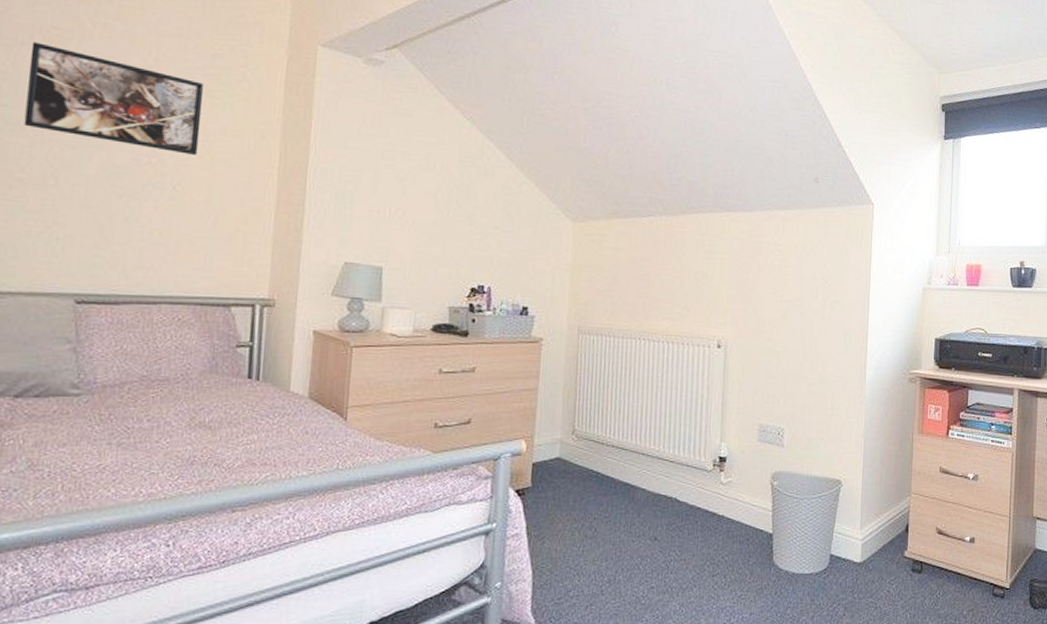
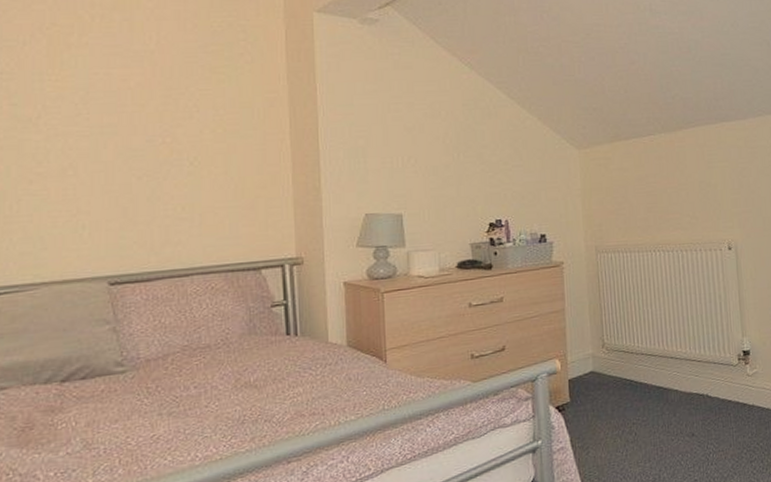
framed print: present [24,42,203,155] -> none [33,40,210,130]

